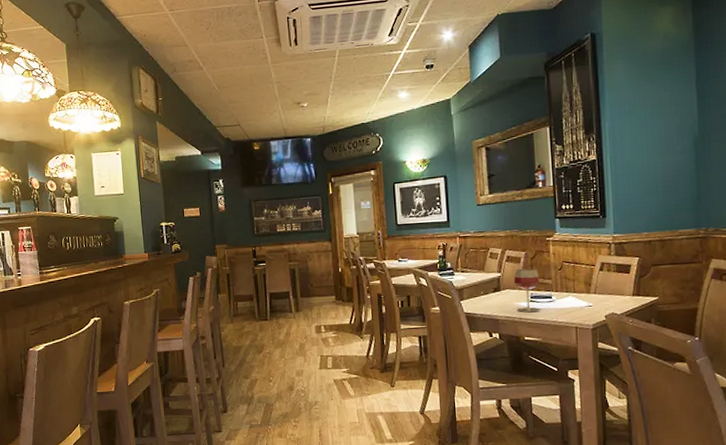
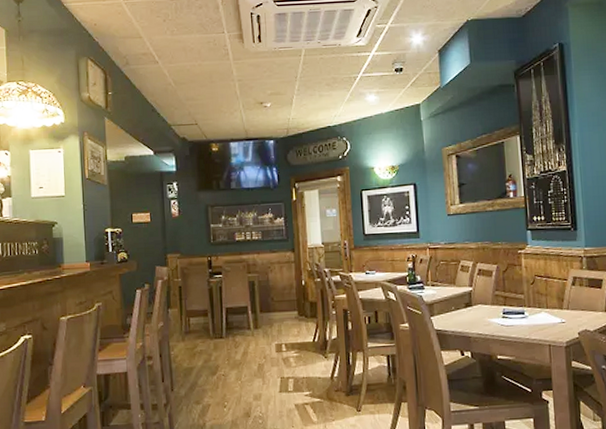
wineglass: present [513,268,541,313] -> none [485,282,513,330]

